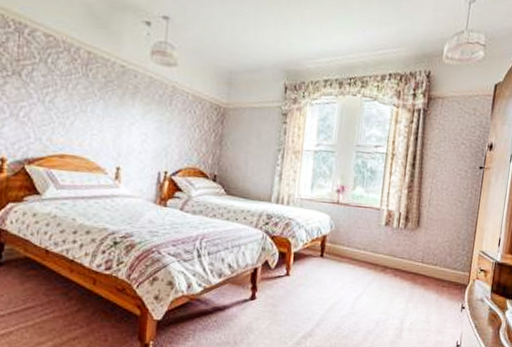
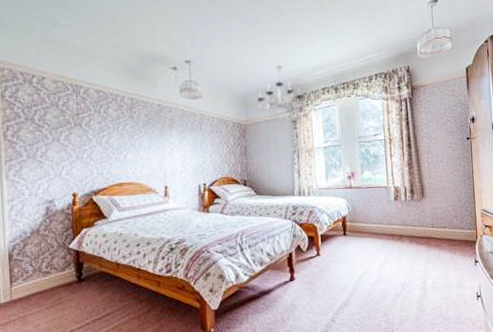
chandelier: none [242,42,301,110] -> present [257,65,304,120]

